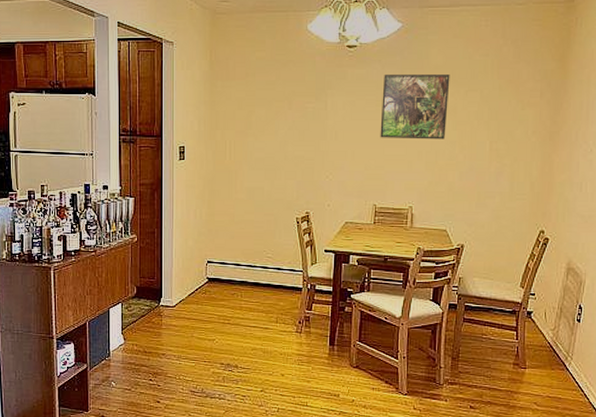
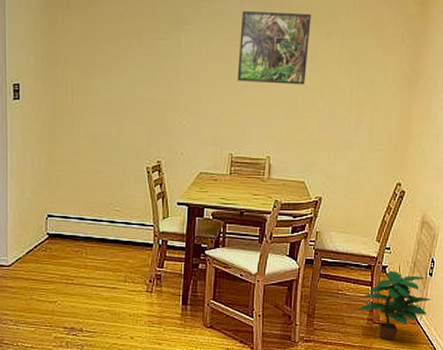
potted plant: none [505,316,580,385] -> present [360,270,431,340]

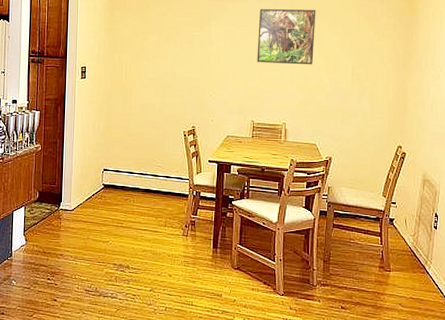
potted plant: present [360,270,431,340] -> none [371,223,437,287]

